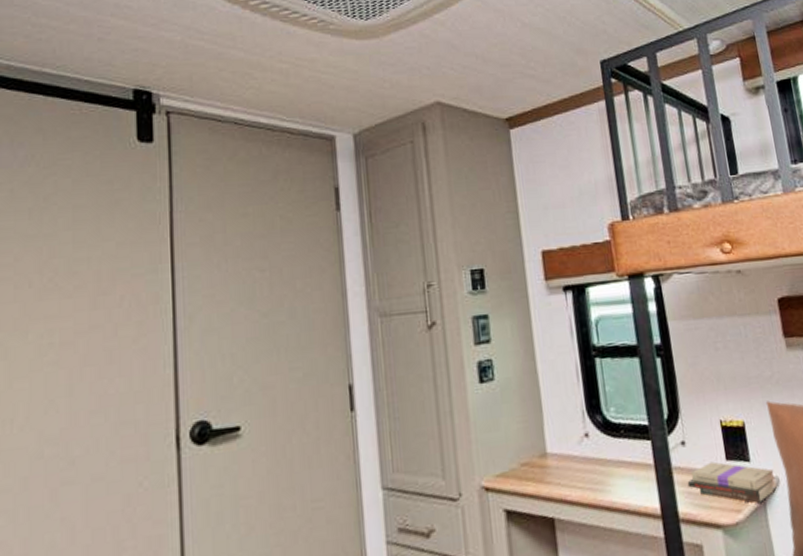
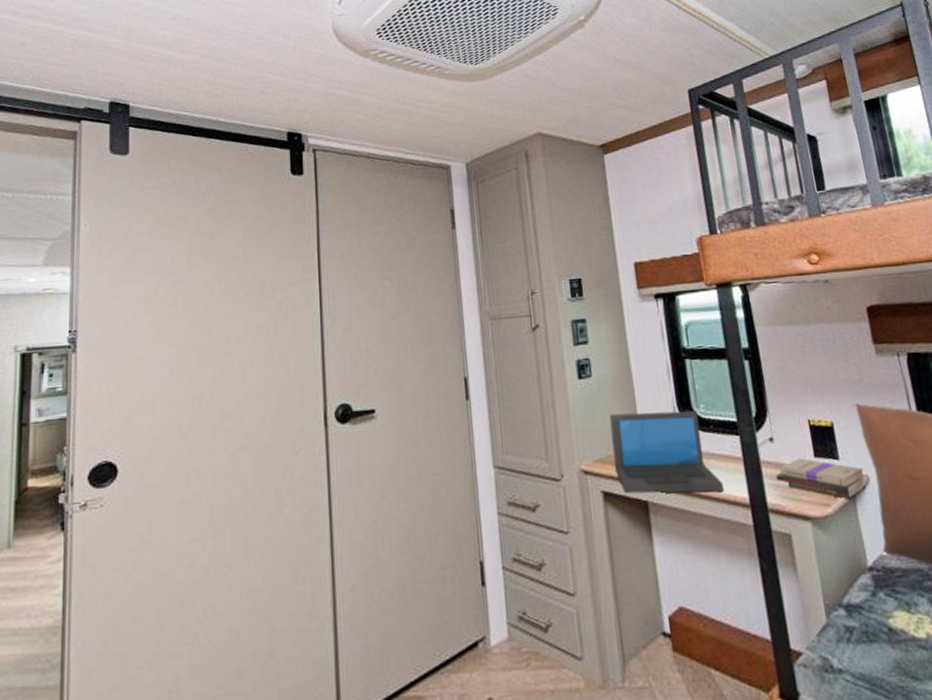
laptop: none [513,415,634,512] -> present [609,411,724,494]

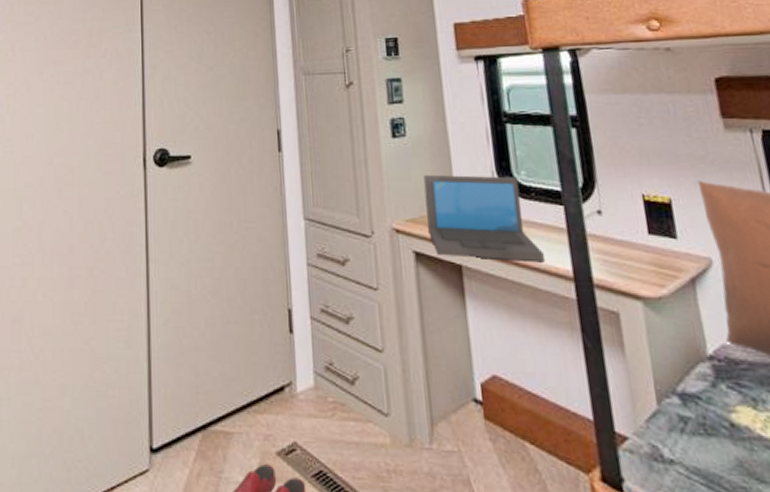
books: present [775,458,866,499] -> none [603,234,708,281]

